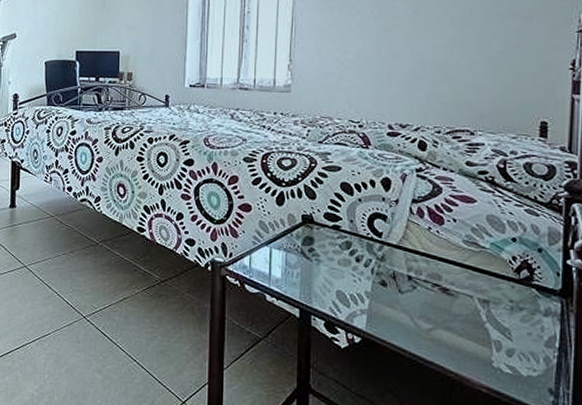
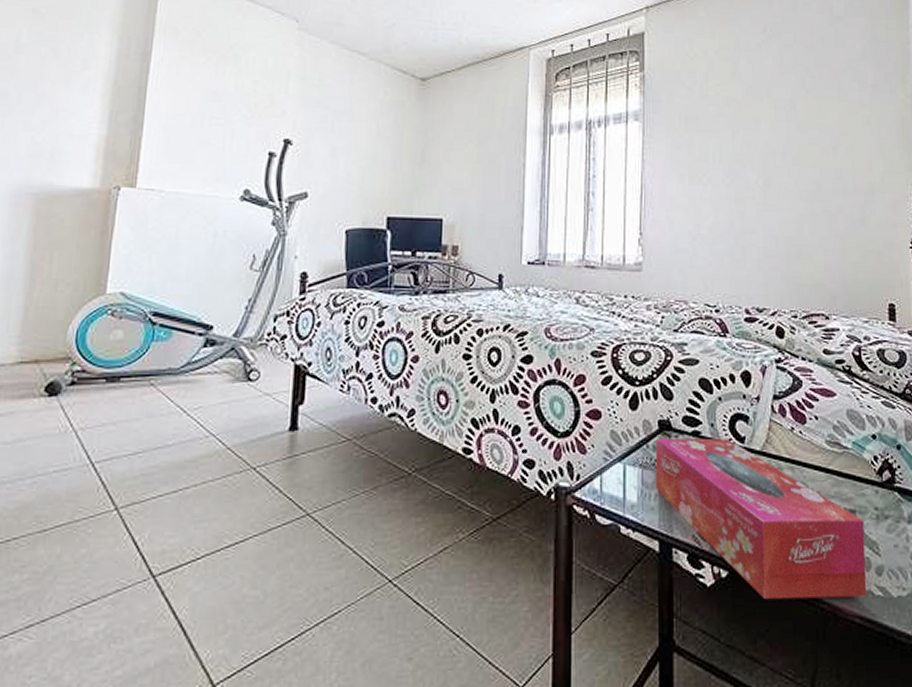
tissue box: none [298,229,497,372] -> present [655,438,867,600]

